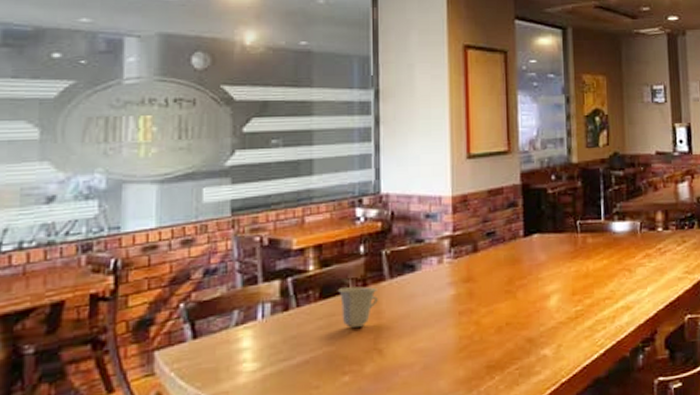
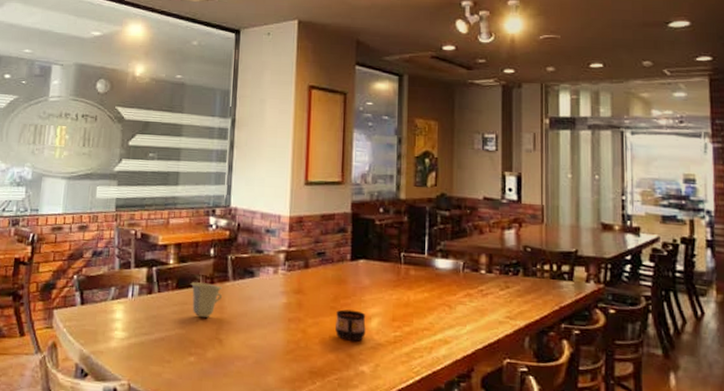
cup: none [512,290,545,325] -> present [336,309,366,341]

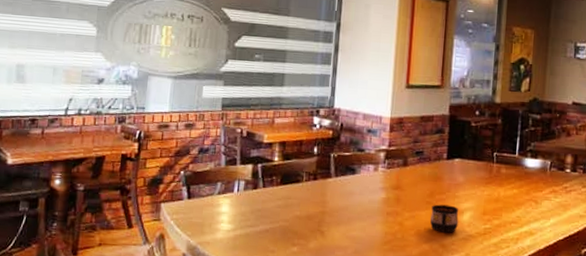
cup: present [190,282,222,317] -> none [294,178,325,211]

